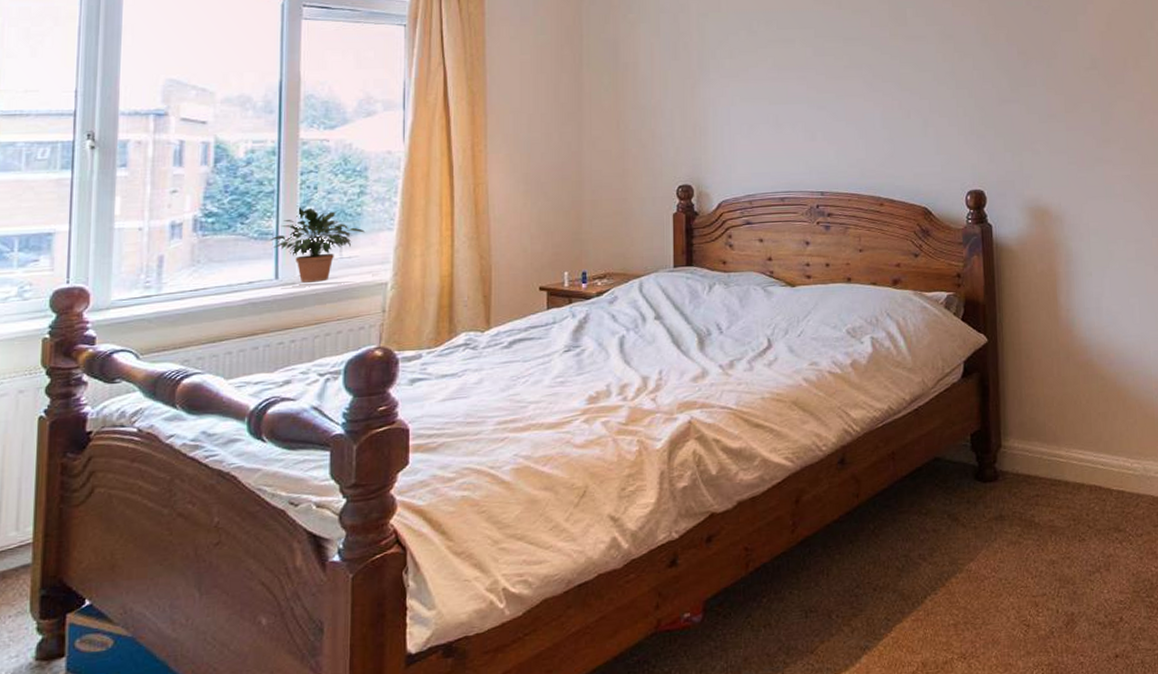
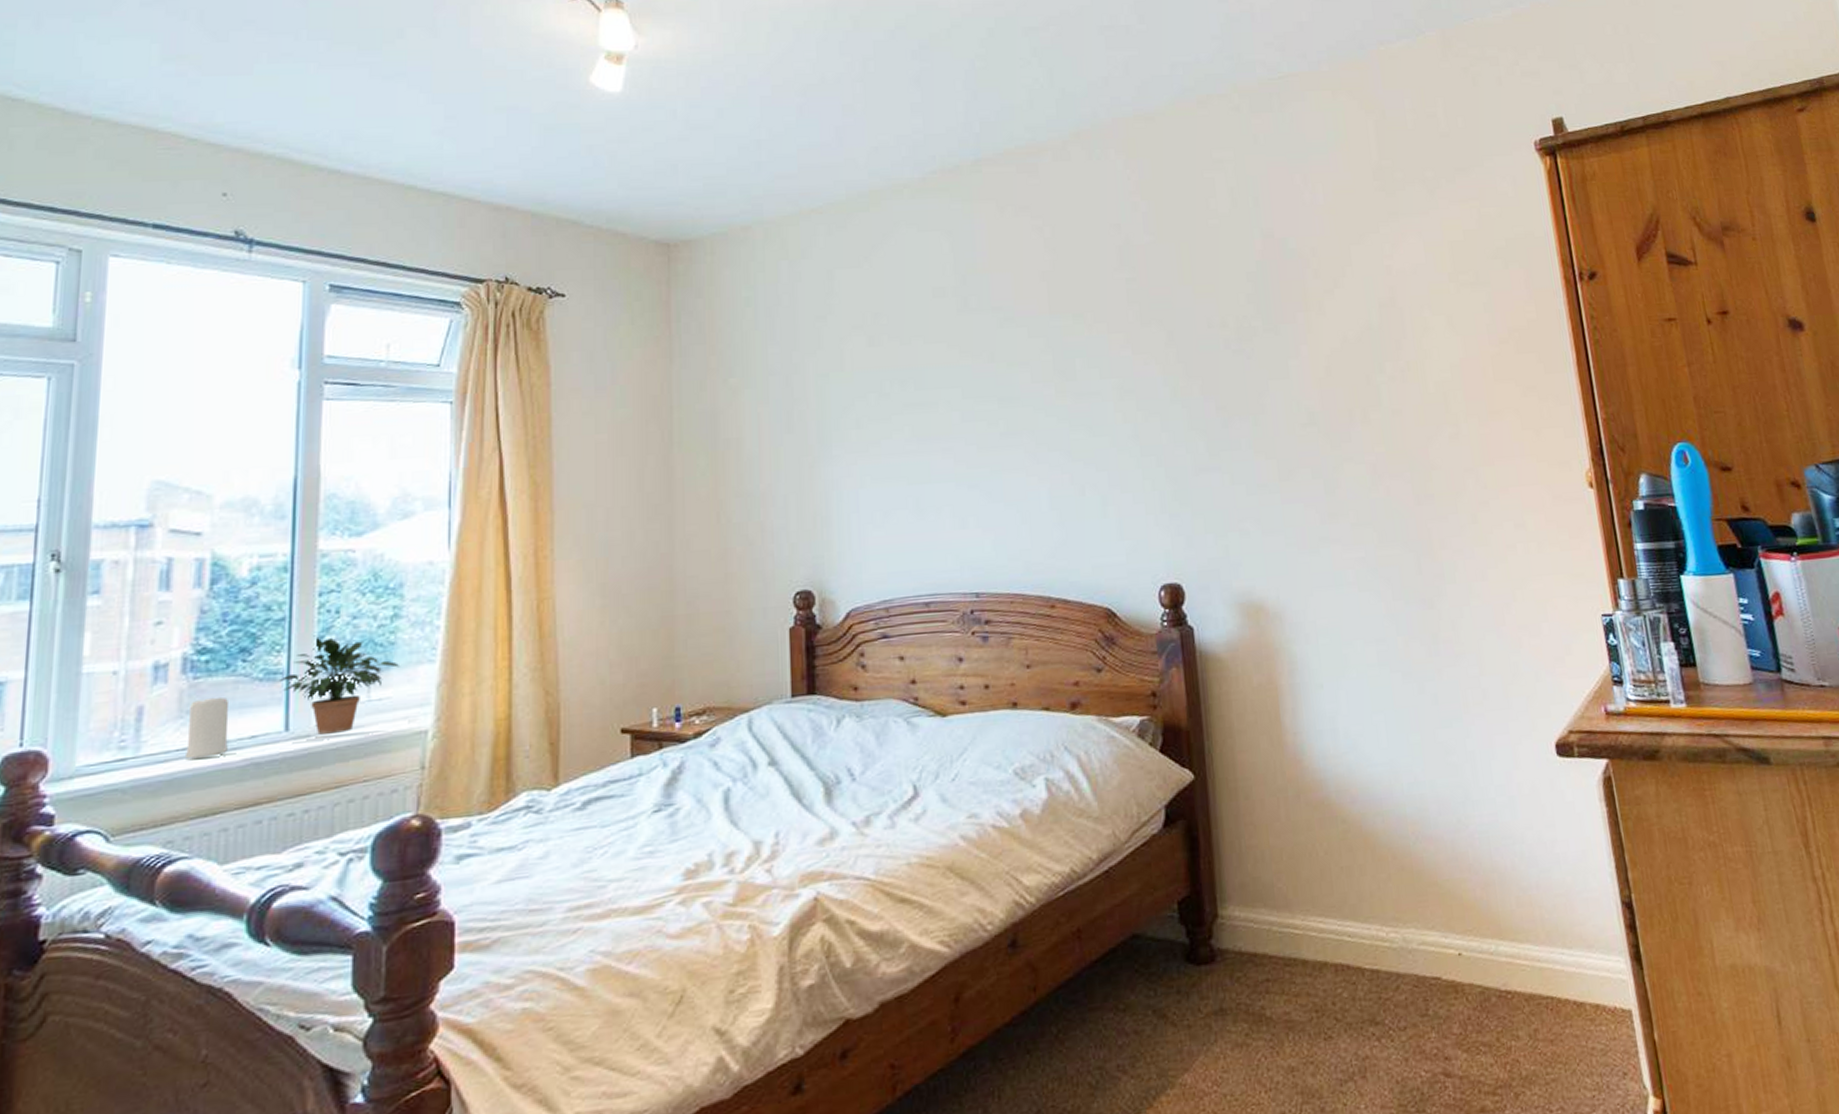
candle: none [198,251,231,299] -> present [186,697,229,760]

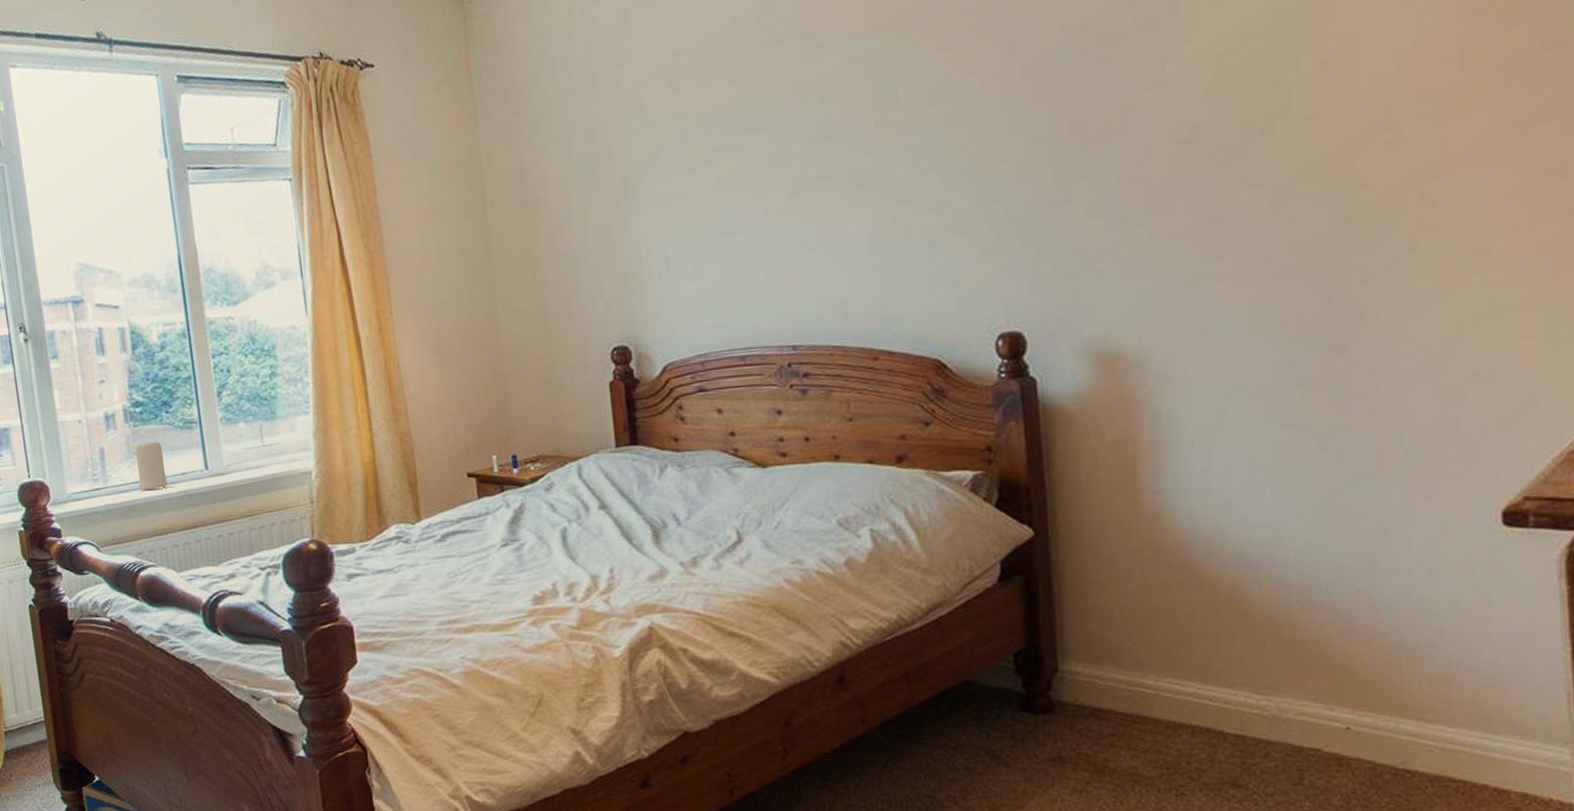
potted plant: present [278,635,401,736] -> none [194,391,283,474]

